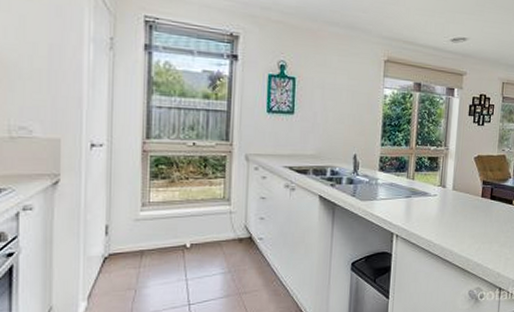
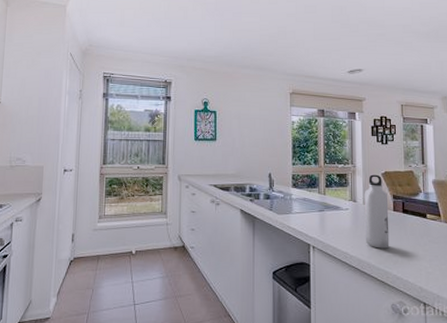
water bottle: none [450,158,478,236] -> present [364,174,390,249]

